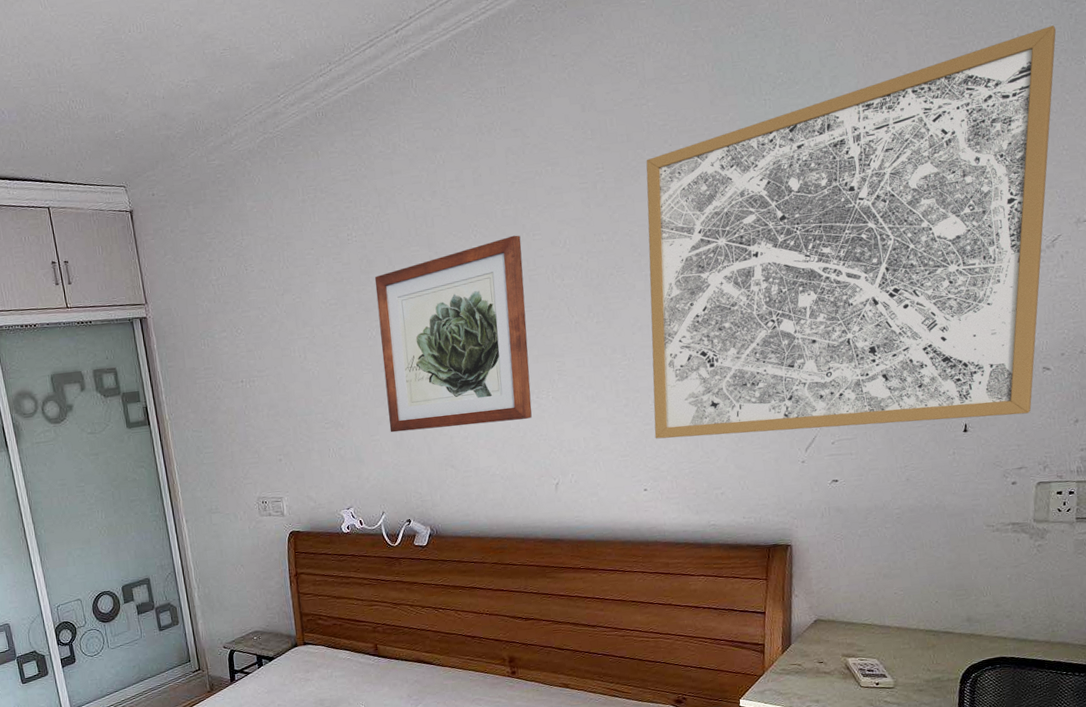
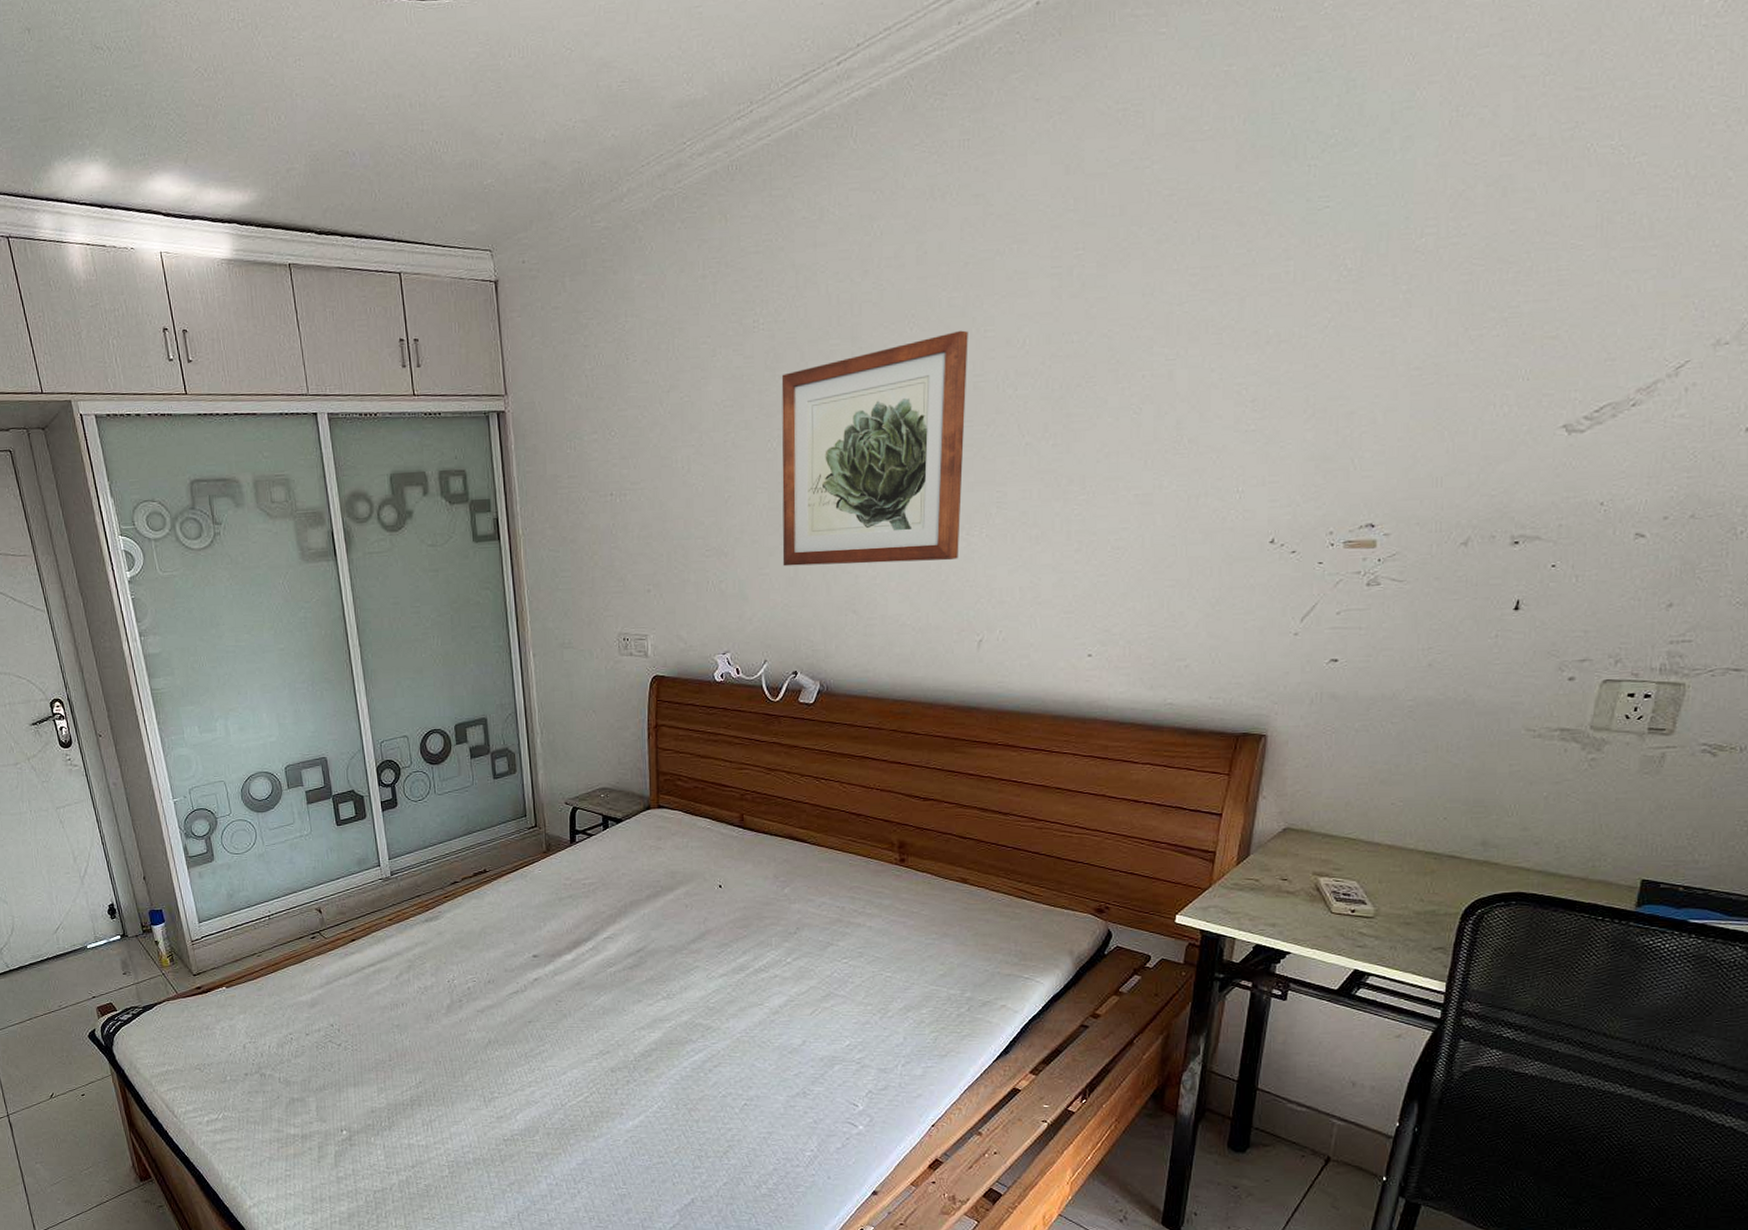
wall art: present [646,25,1057,439] -> none [1109,74,1731,595]

